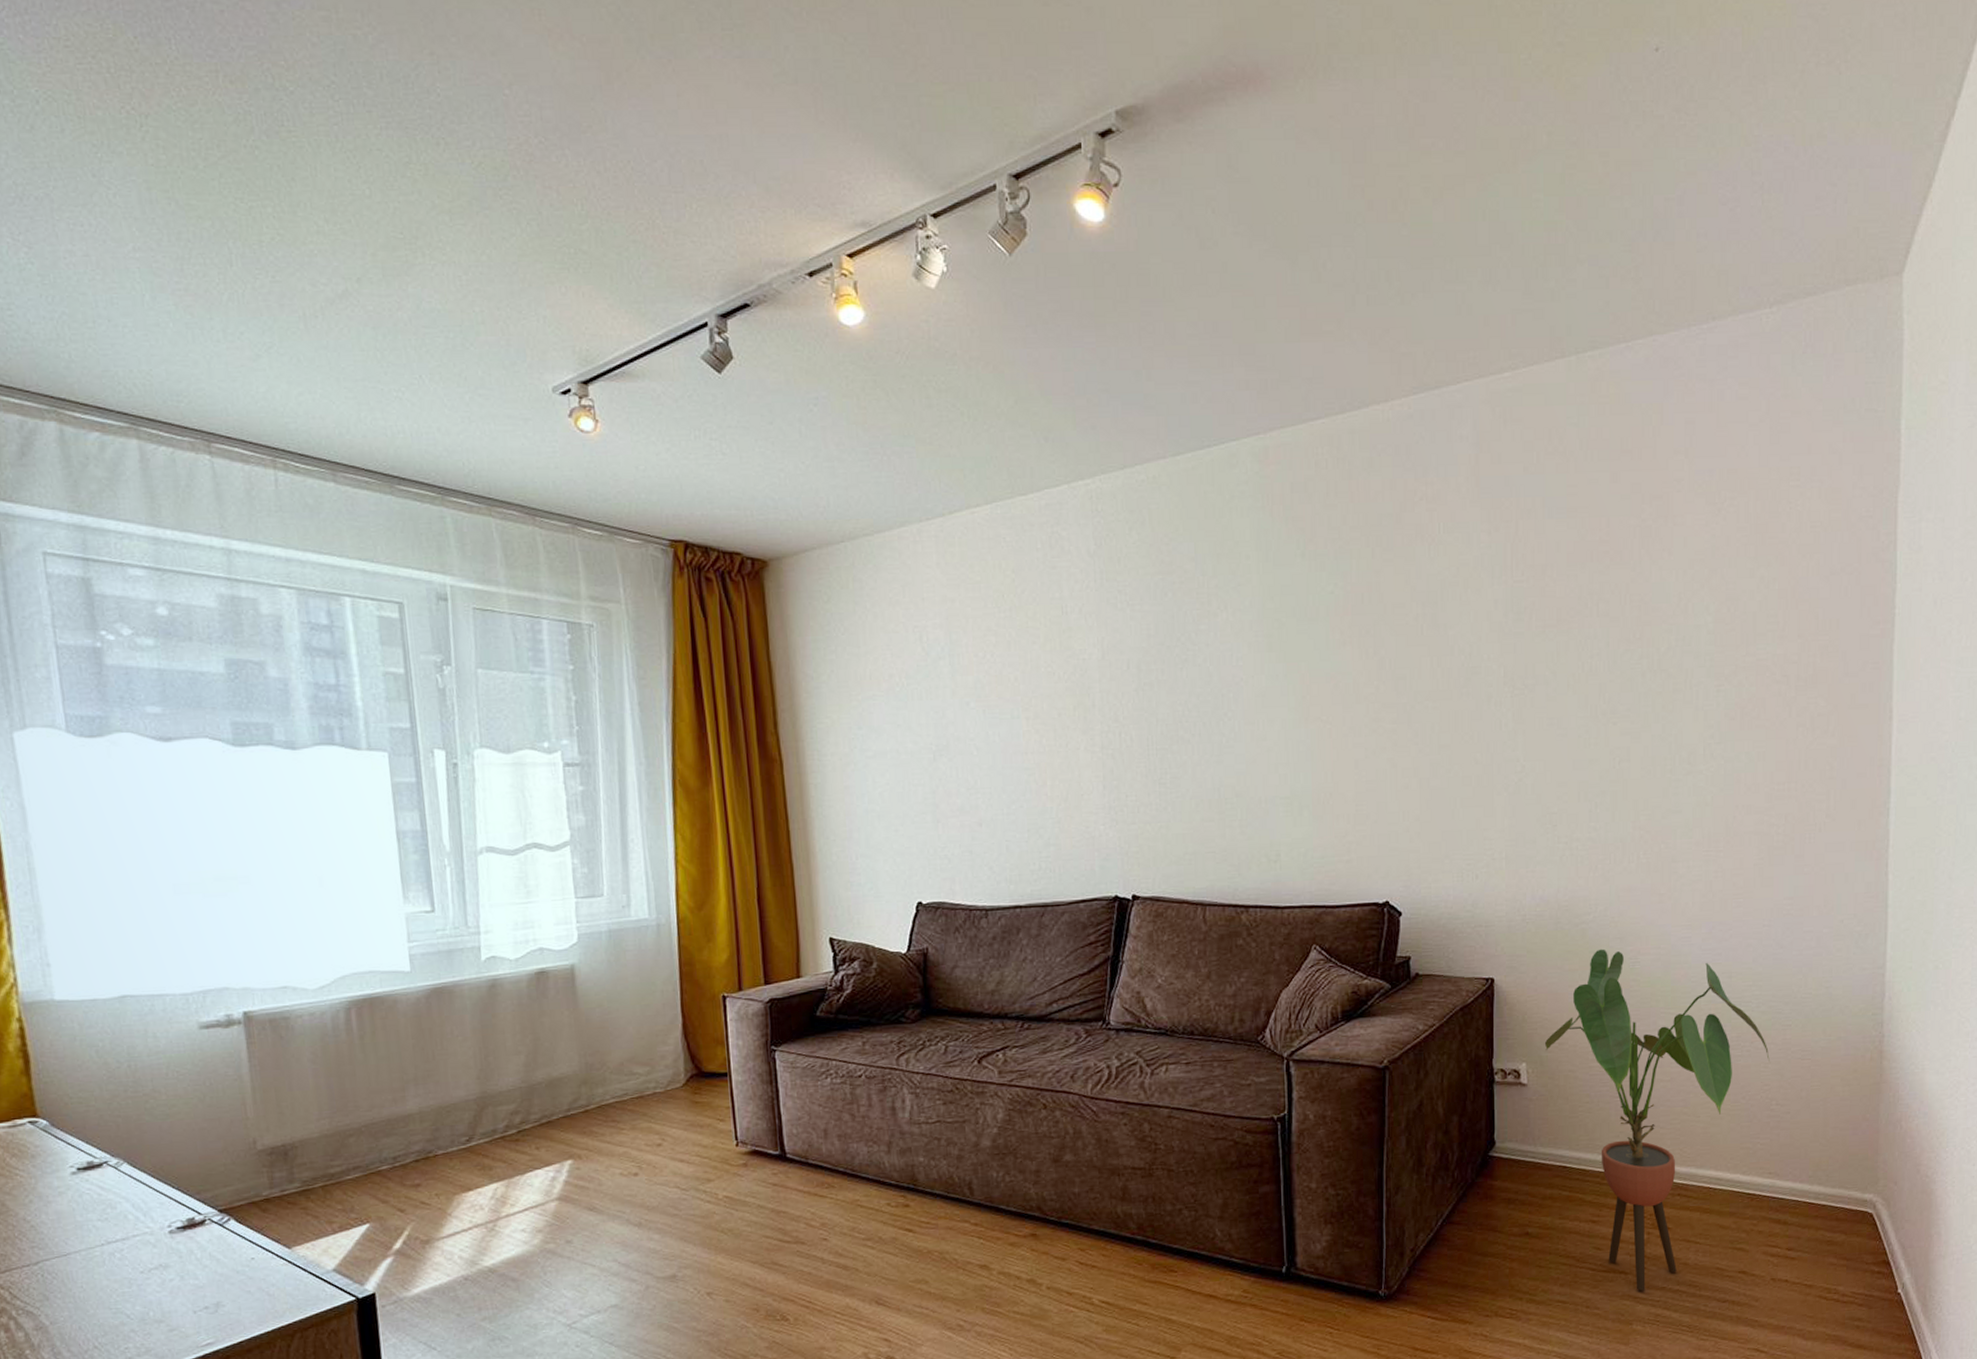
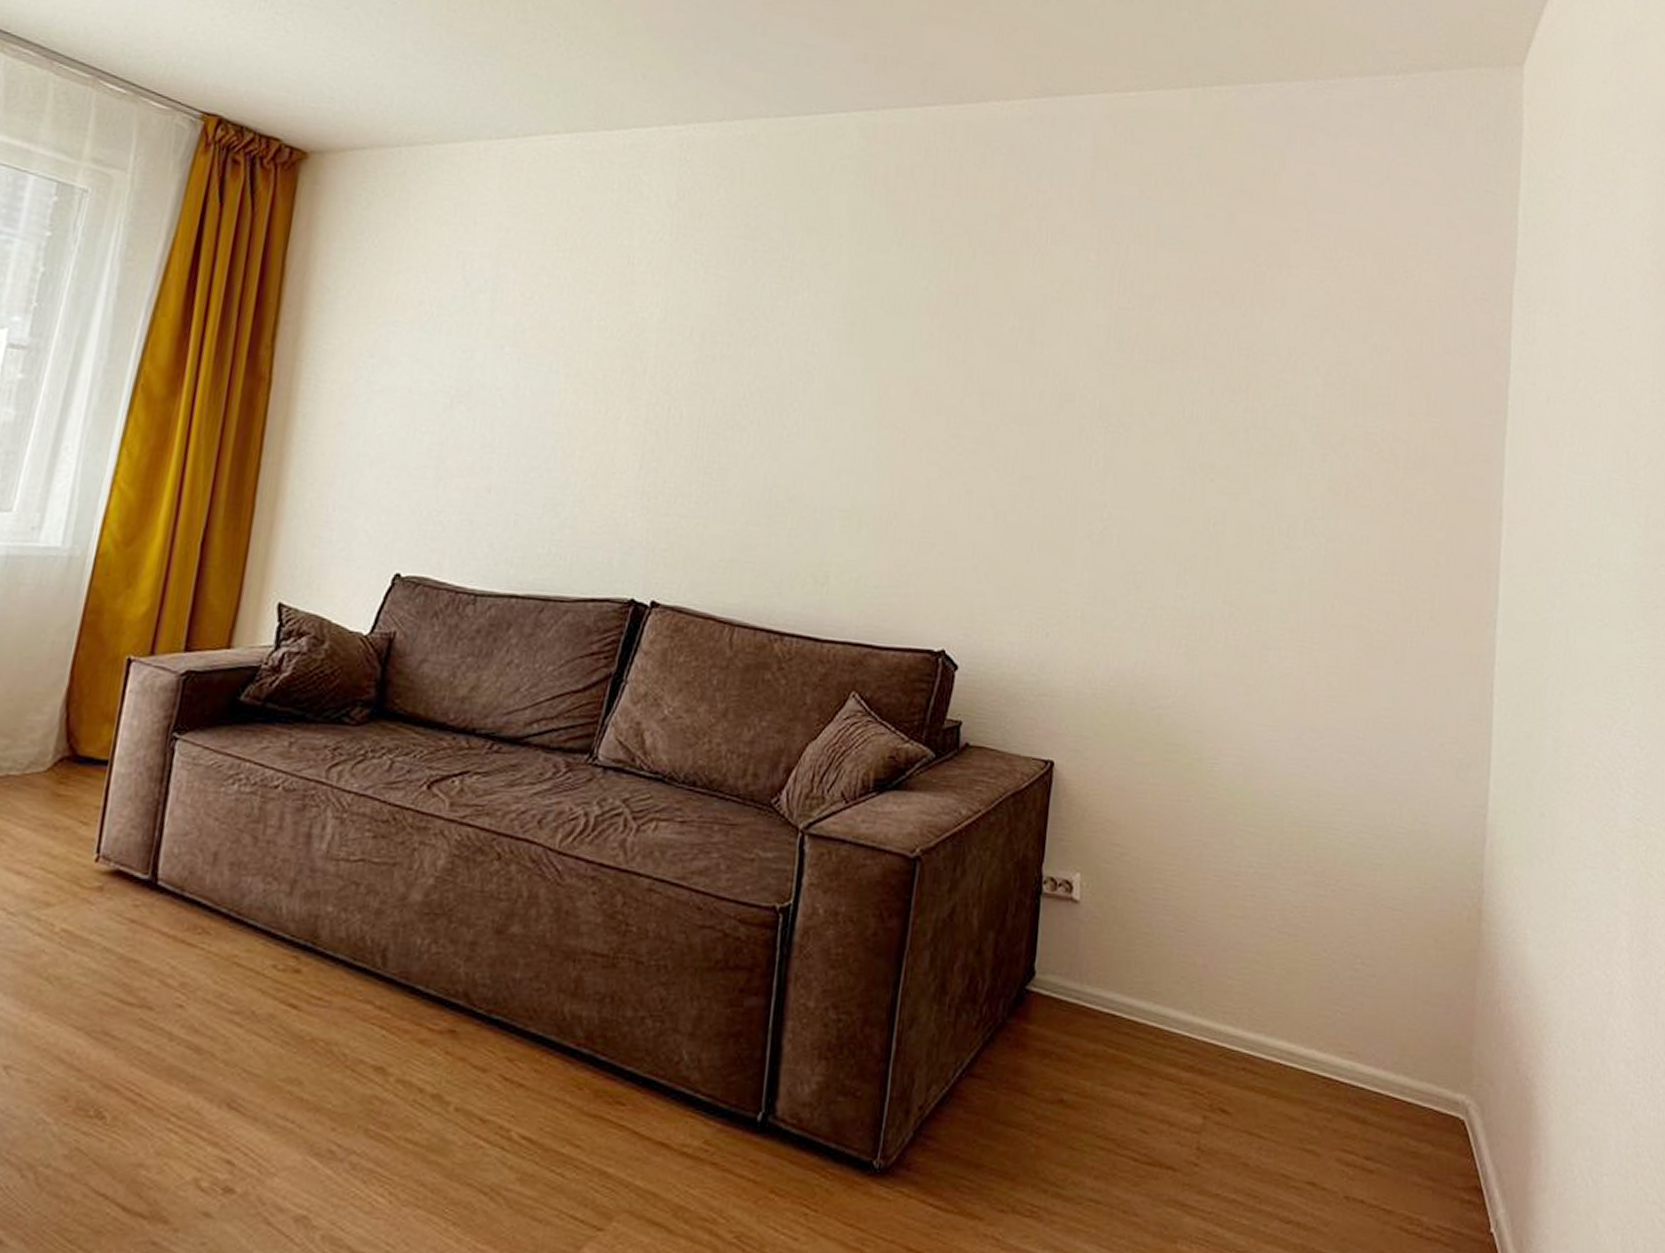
house plant: present [1544,949,1770,1291] -> none [1103,741,1357,1196]

